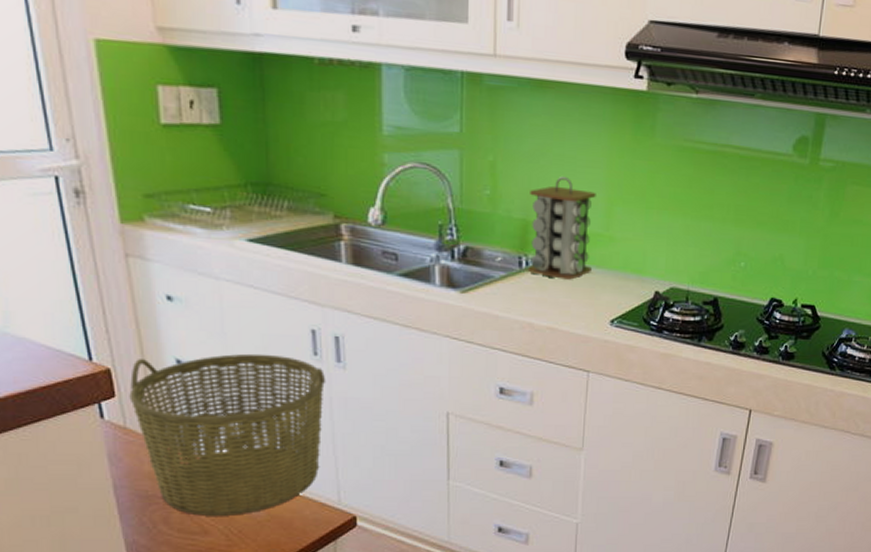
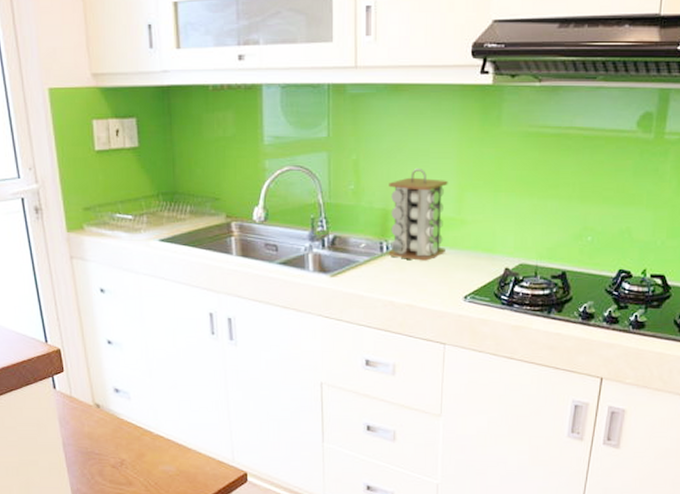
basket: present [129,353,326,516] -> none [74,334,222,470]

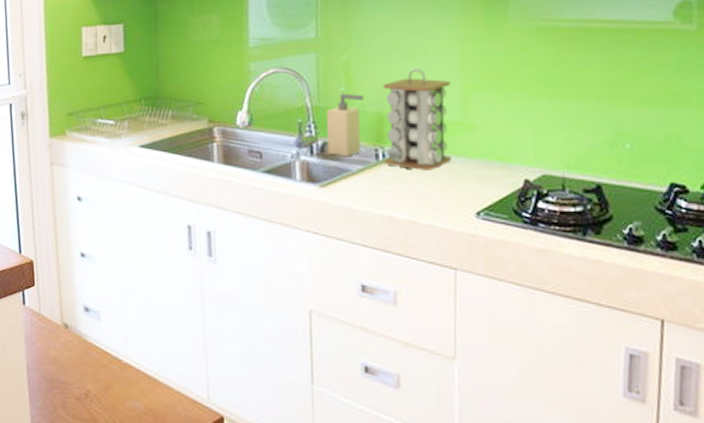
soap dispenser: none [336,190,371,250] -> present [326,93,364,157]

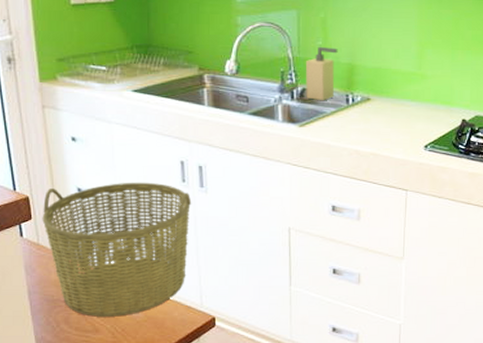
basket: none [44,247,199,406] -> present [42,182,192,317]
spice rack: present [383,67,451,171] -> none [353,26,409,112]

